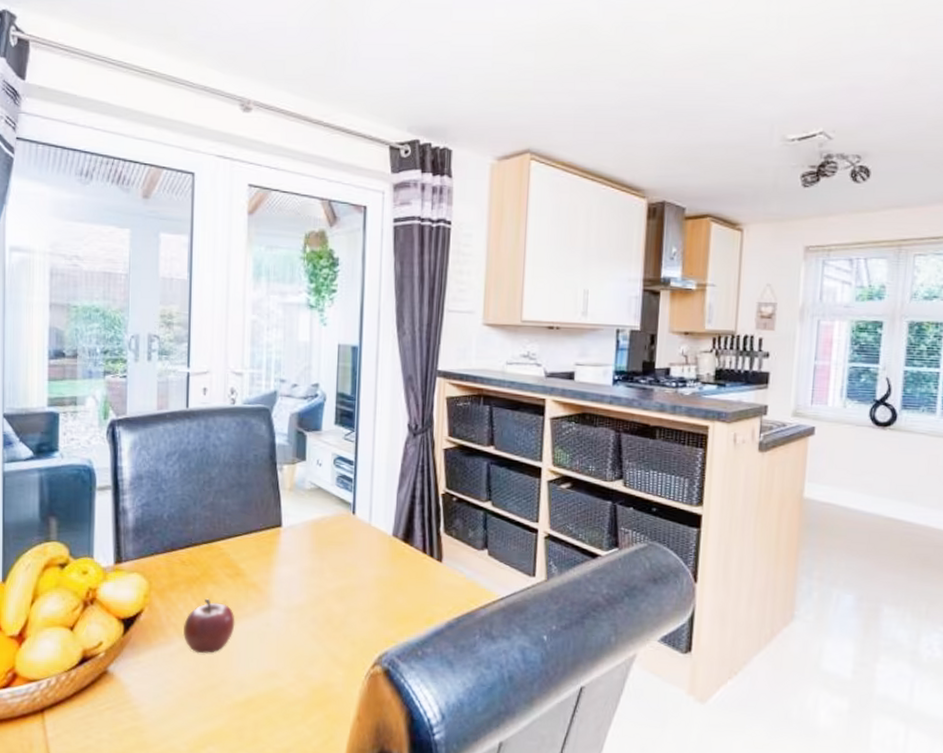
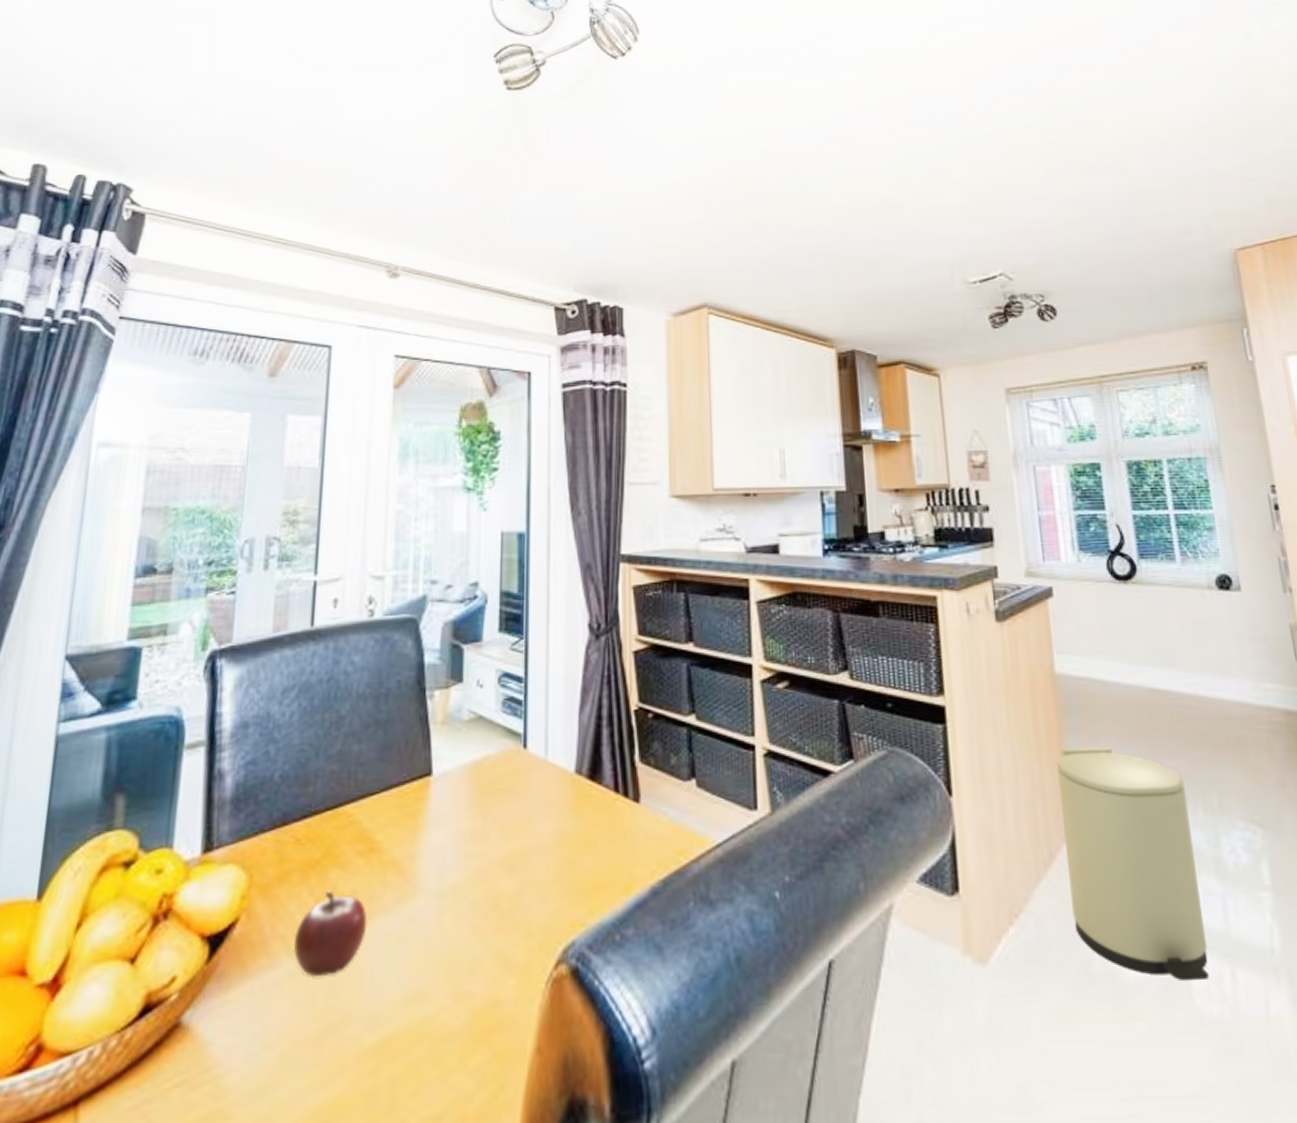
pedal bin: none [782,556,900,735] -> present [1055,746,1209,982]

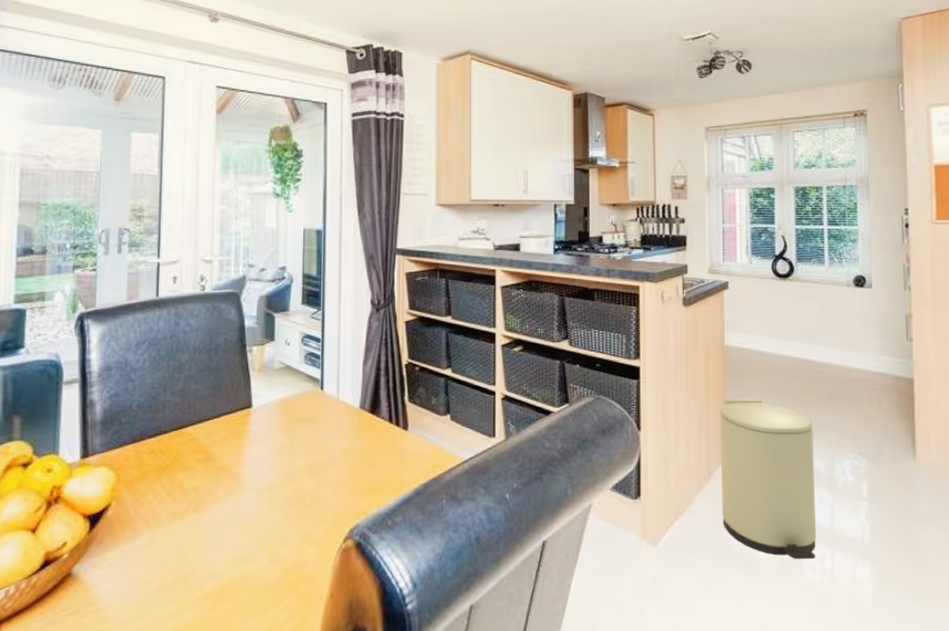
fruit: present [292,890,368,978] -> none [151,486,206,545]

